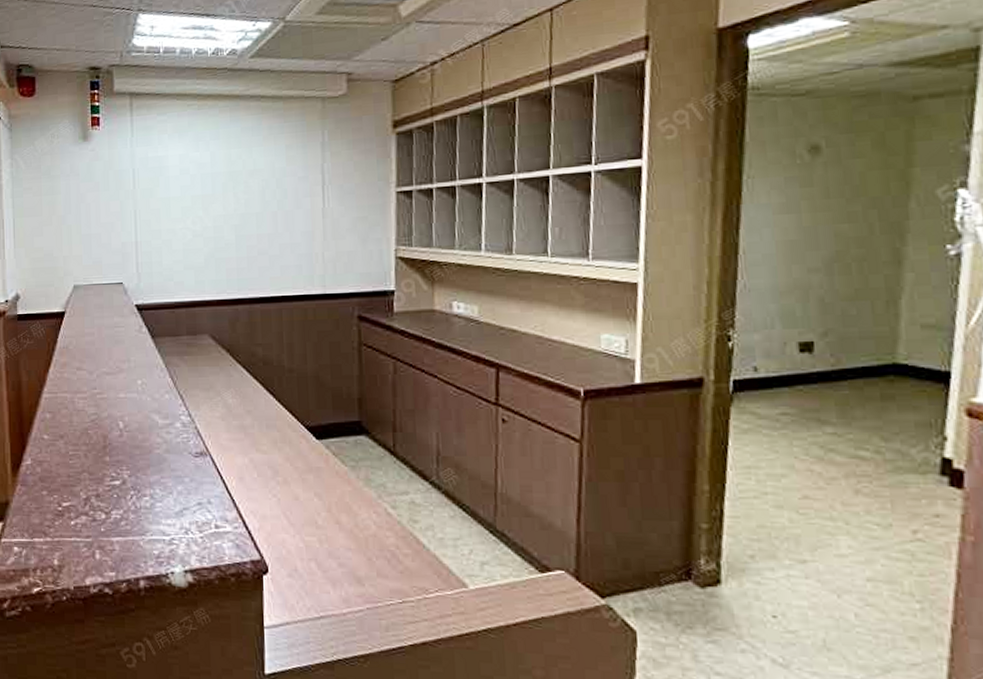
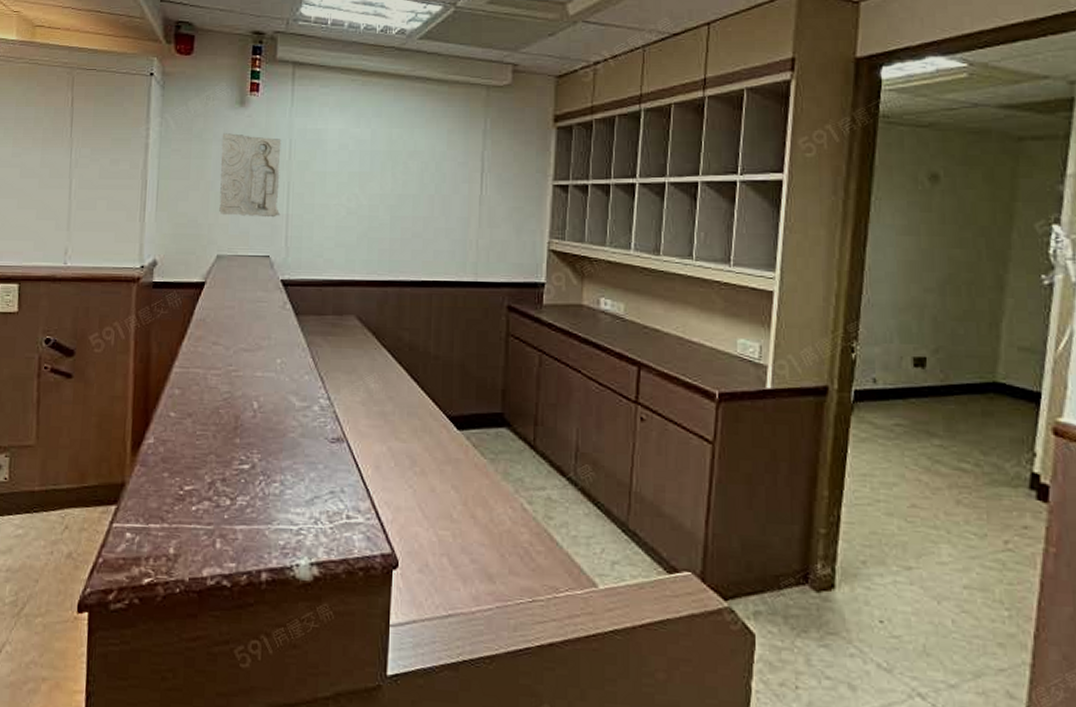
relief panel: none [69,168,130,247] -> present [219,133,281,218]

